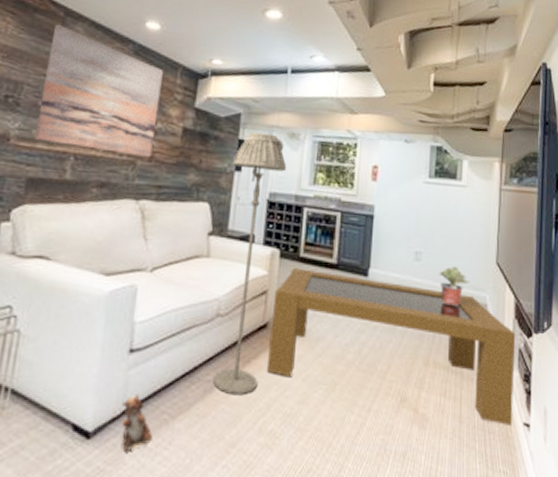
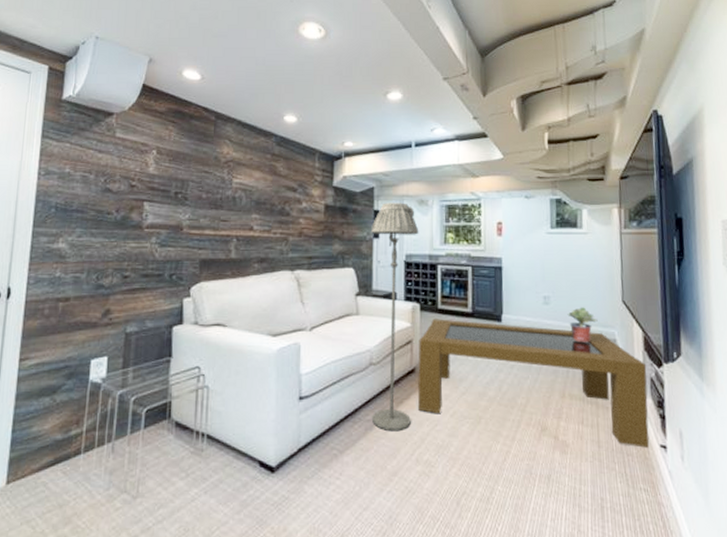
wall art: present [34,24,163,157] -> none [202,127,303,233]
plush toy: present [121,394,153,451] -> none [298,434,326,481]

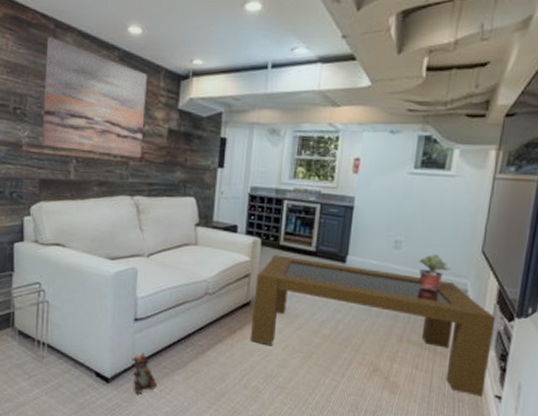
wall art: none [202,127,303,233] -> present [42,36,147,158]
plush toy: none [298,434,326,481] -> present [132,352,157,393]
floor lamp: present [371,203,419,432] -> none [204,130,268,358]

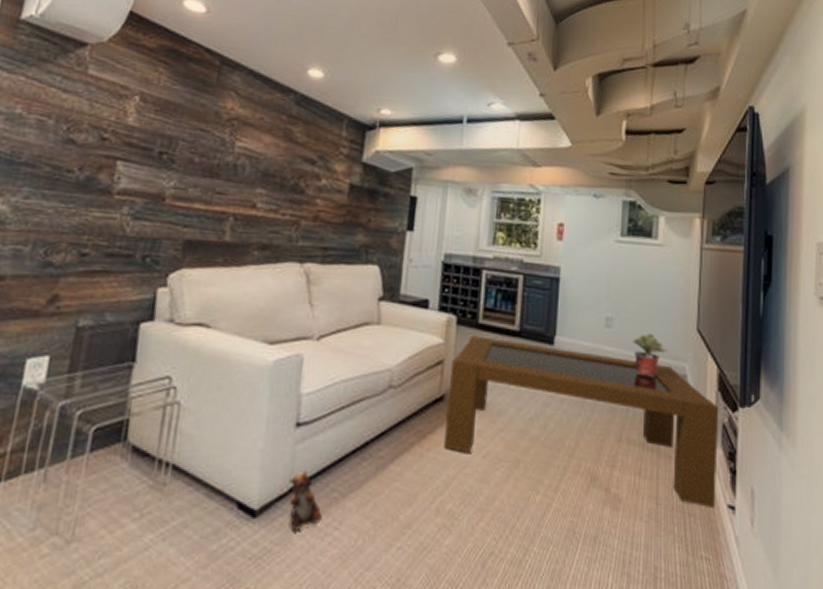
wall art: present [42,36,147,158] -> none [191,73,327,217]

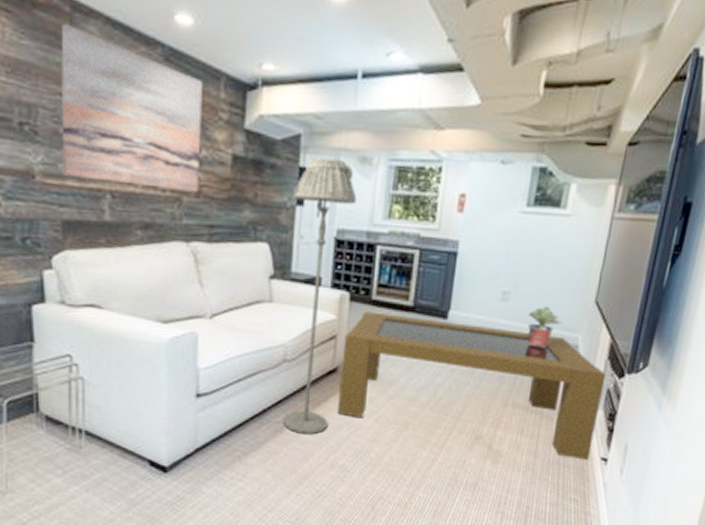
wall art: none [191,73,327,217] -> present [61,23,202,192]
plush toy: present [289,471,322,530] -> none [194,434,227,482]
floor lamp: none [386,188,464,473] -> present [283,157,357,435]

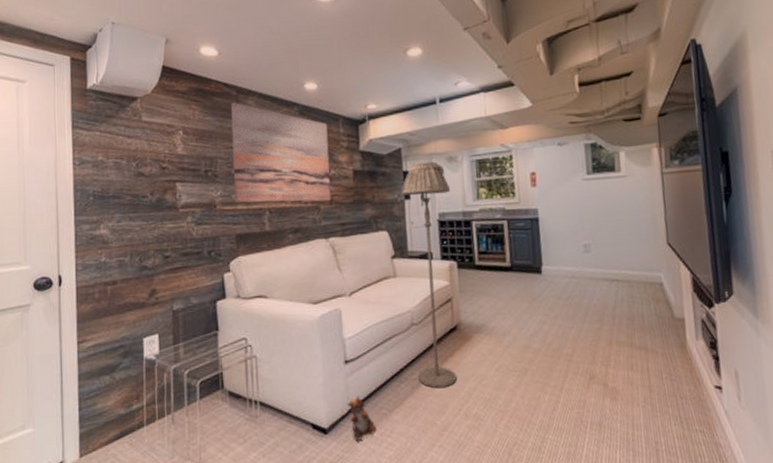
plush toy: none [194,434,227,482] -> present [347,396,377,441]
coffee table: present [338,311,606,461] -> none [458,275,703,391]
potted plant: present [527,306,562,347] -> none [609,252,642,289]

